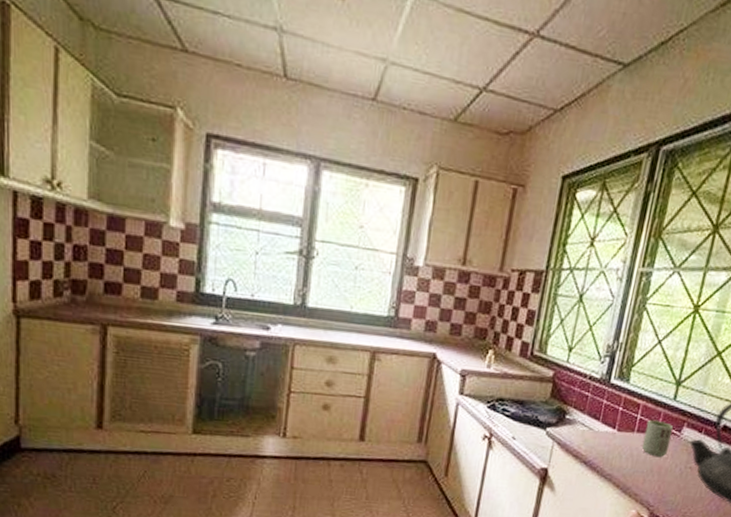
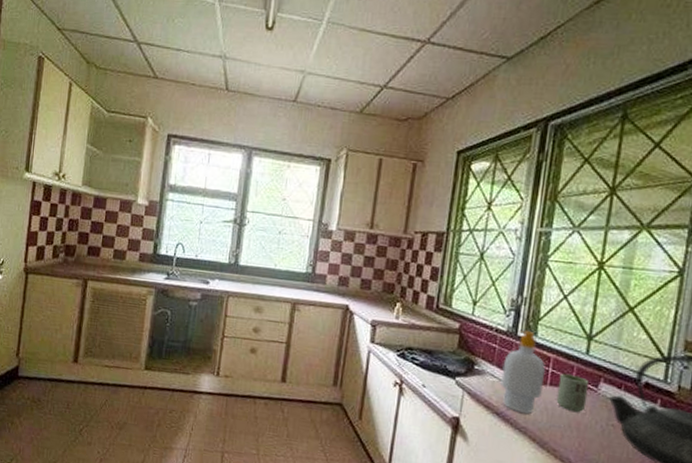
soap bottle: none [590,376,635,461] -> present [500,329,545,414]

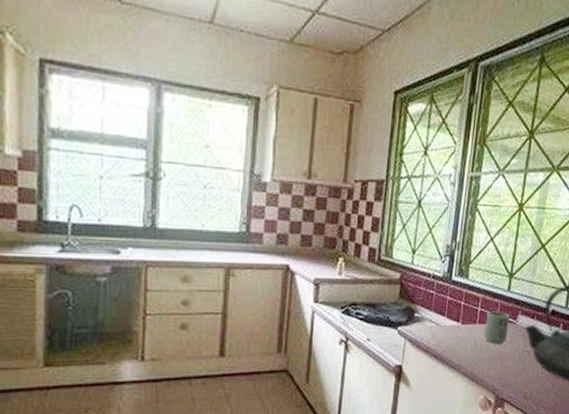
soap bottle: present [500,329,545,414] -> none [437,274,475,353]

